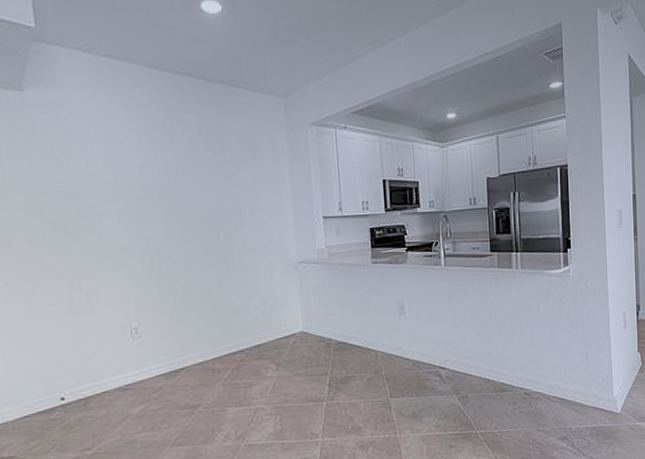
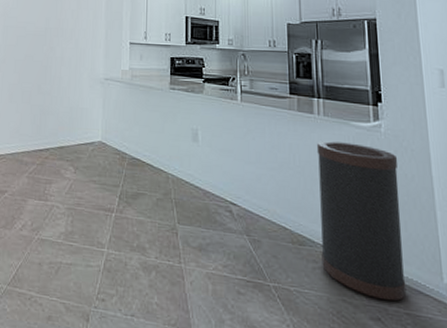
trash can: none [515,290,586,422] -> present [316,141,407,301]

